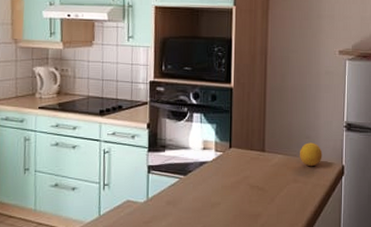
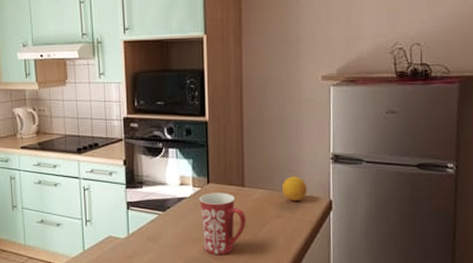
mug: none [221,157,265,219] -> present [199,193,246,256]

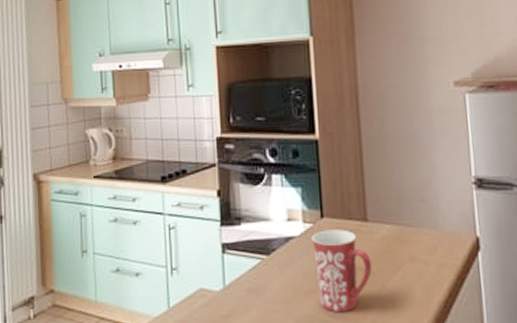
fruit: present [282,176,307,202] -> none [414,206,447,240]

